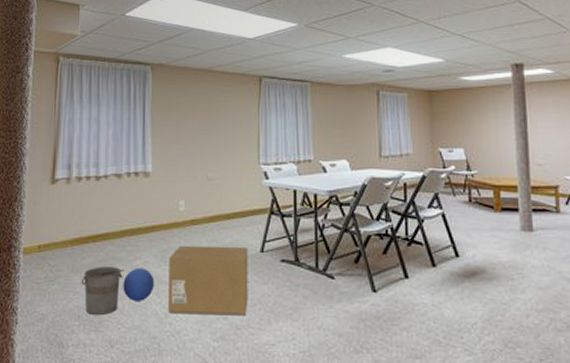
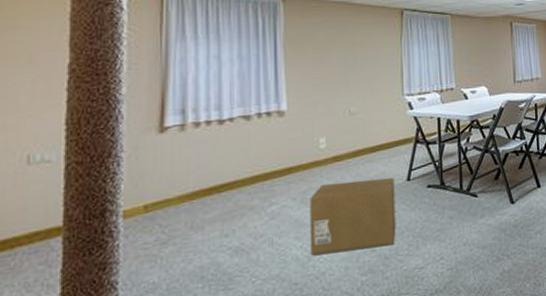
bucket: present [81,267,125,316] -> none [203,216,258,273]
ball: present [123,267,155,301] -> none [257,213,294,250]

